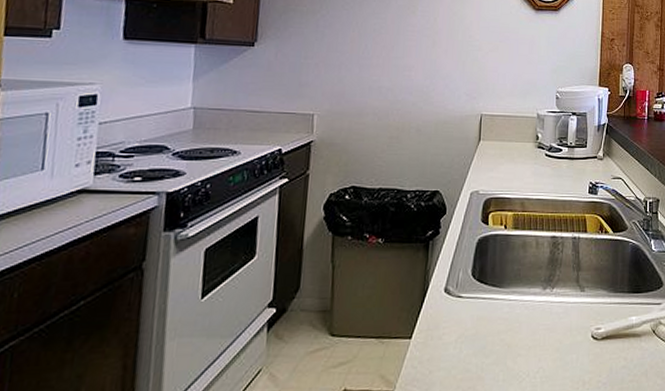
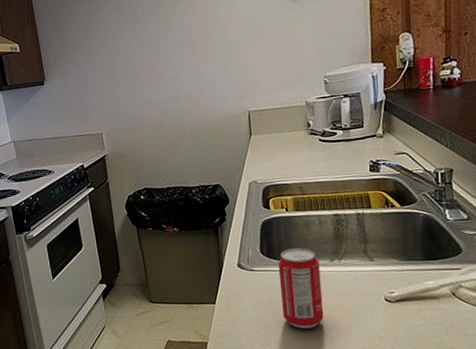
beverage can: none [486,272,532,372] -> present [278,248,324,329]

